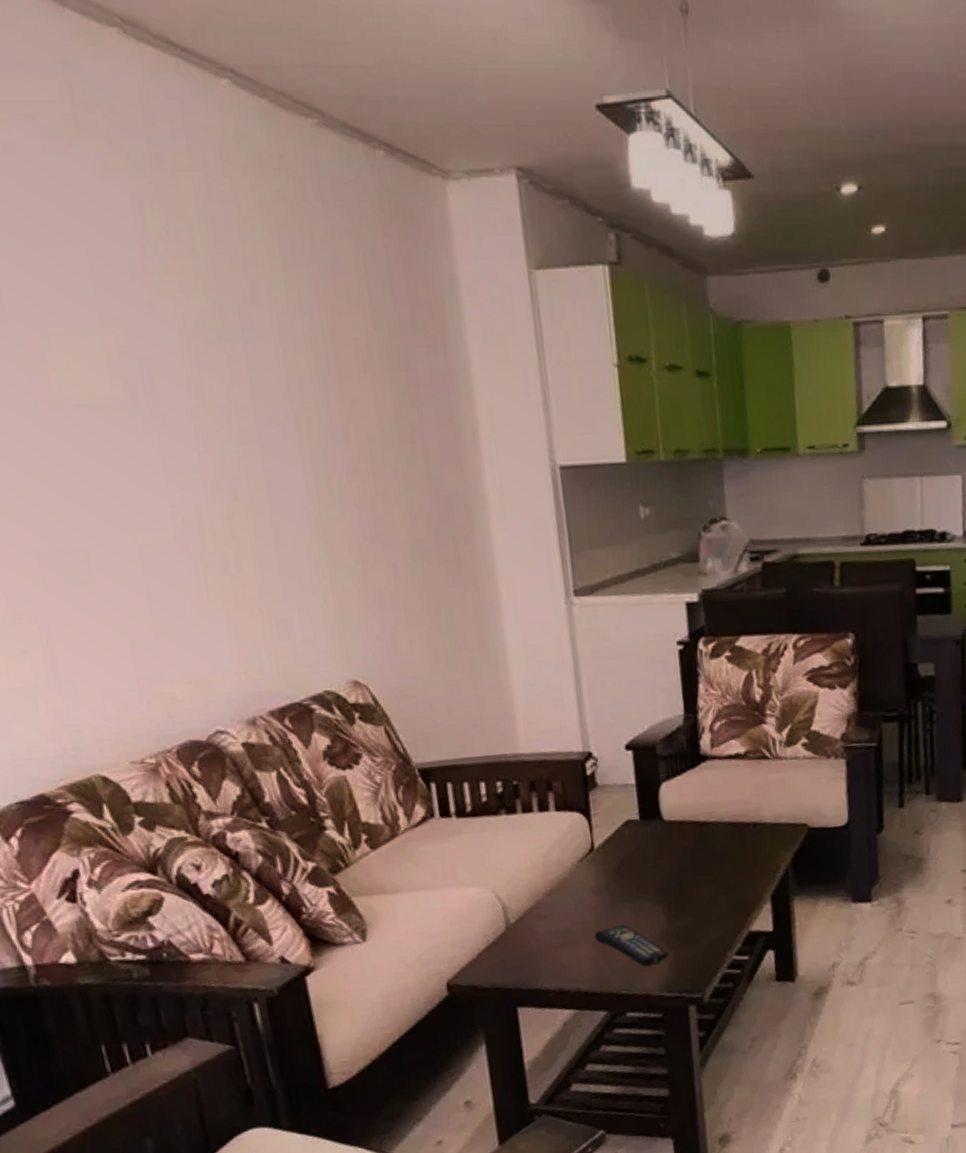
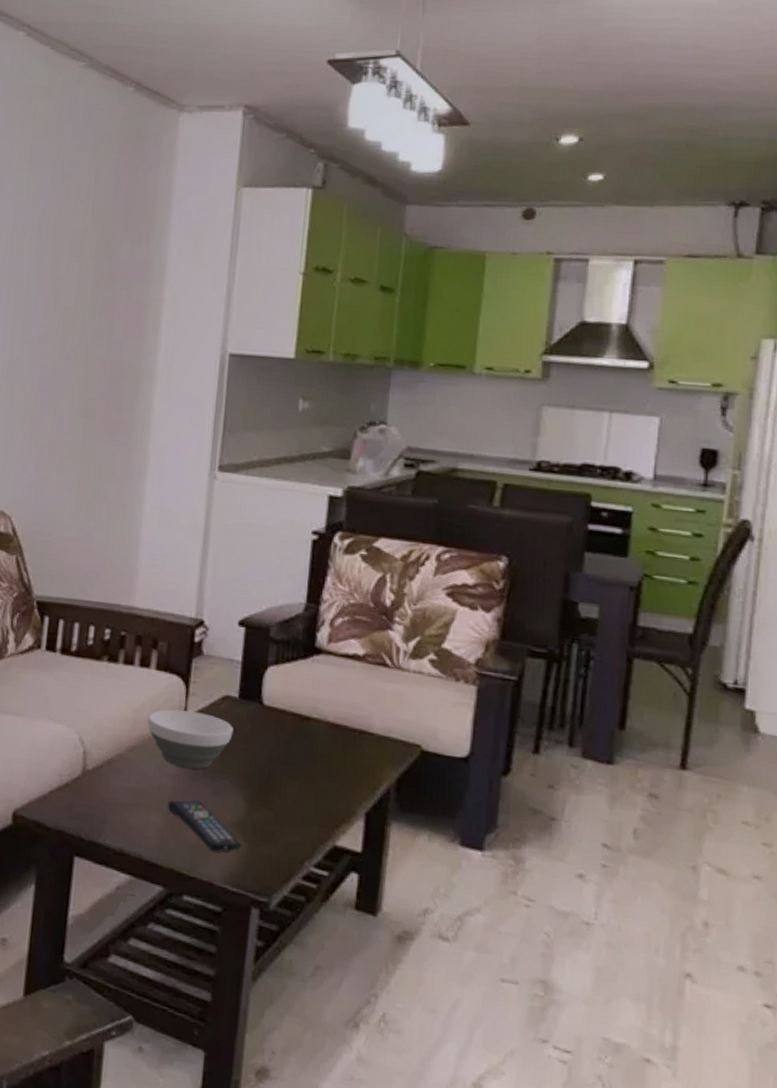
bowl: none [558,842,641,899] -> present [148,709,233,770]

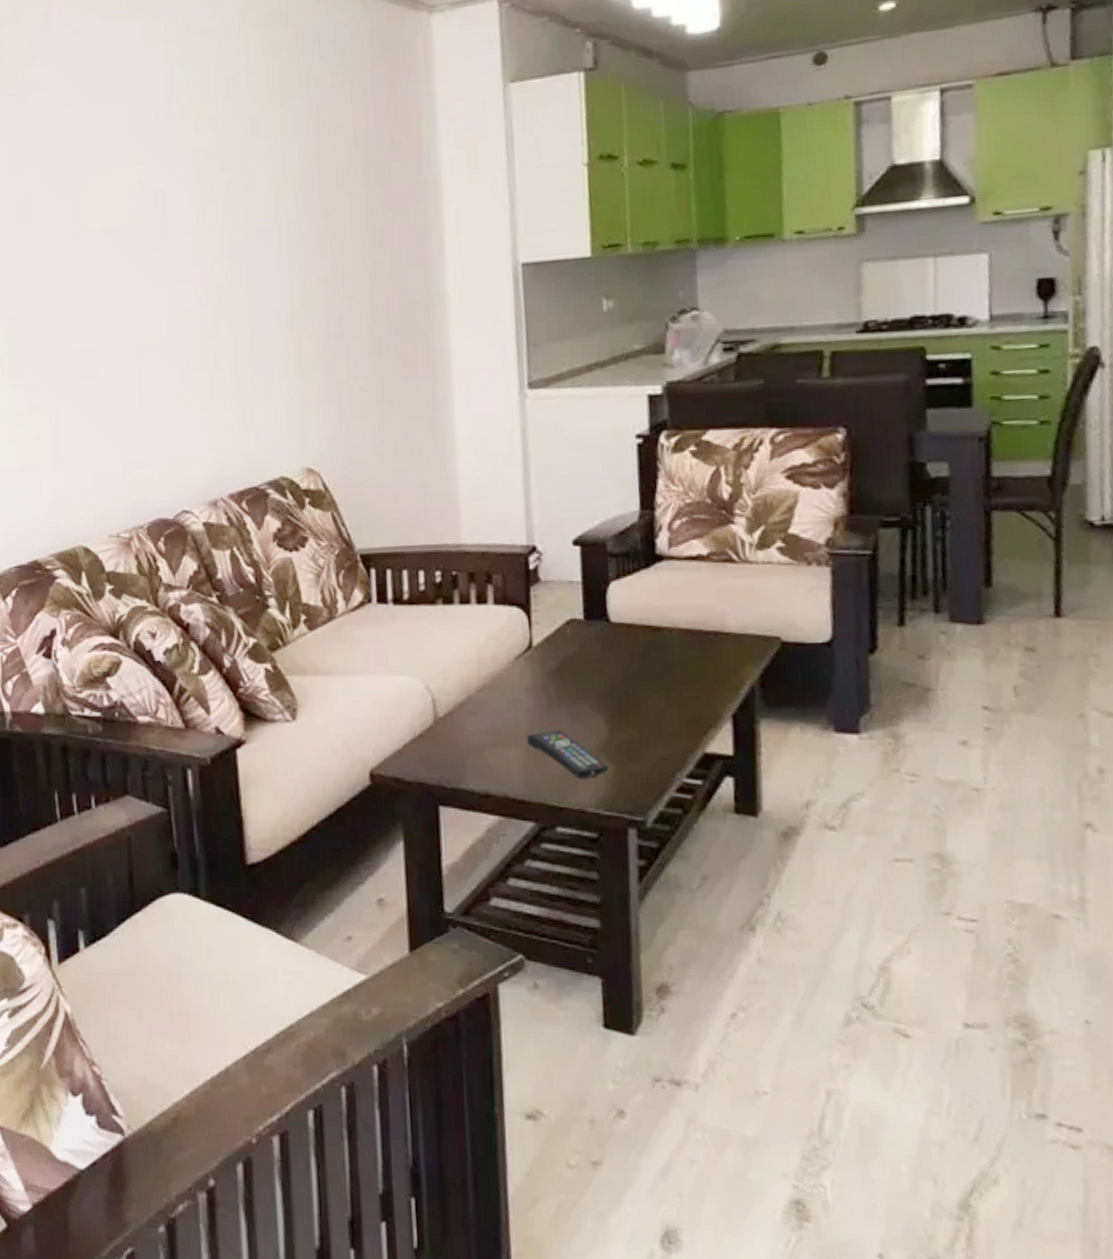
bowl: present [148,709,233,770] -> none [493,641,583,700]

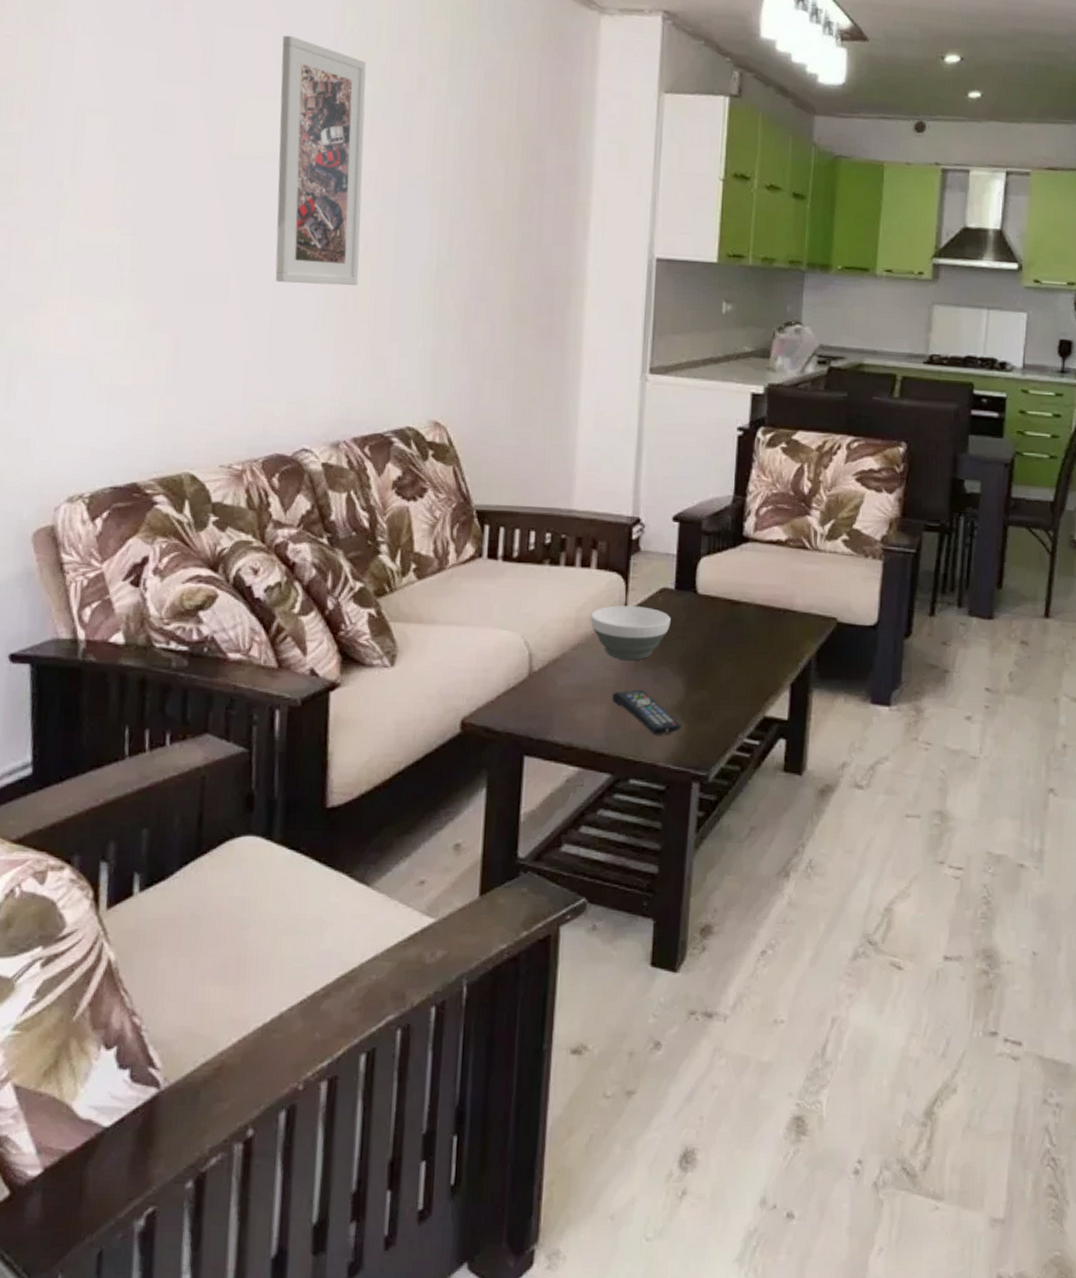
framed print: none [117,105,217,350] -> present [275,35,367,286]
bowl: none [493,641,583,700] -> present [590,605,671,661]

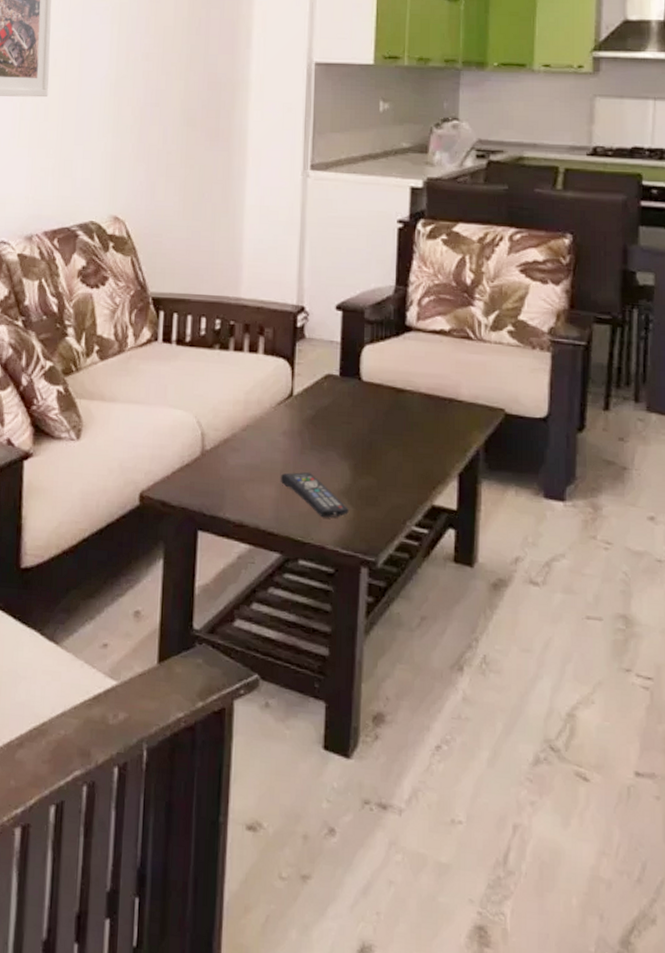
bowl: present [590,605,671,661] -> none [259,390,336,444]

